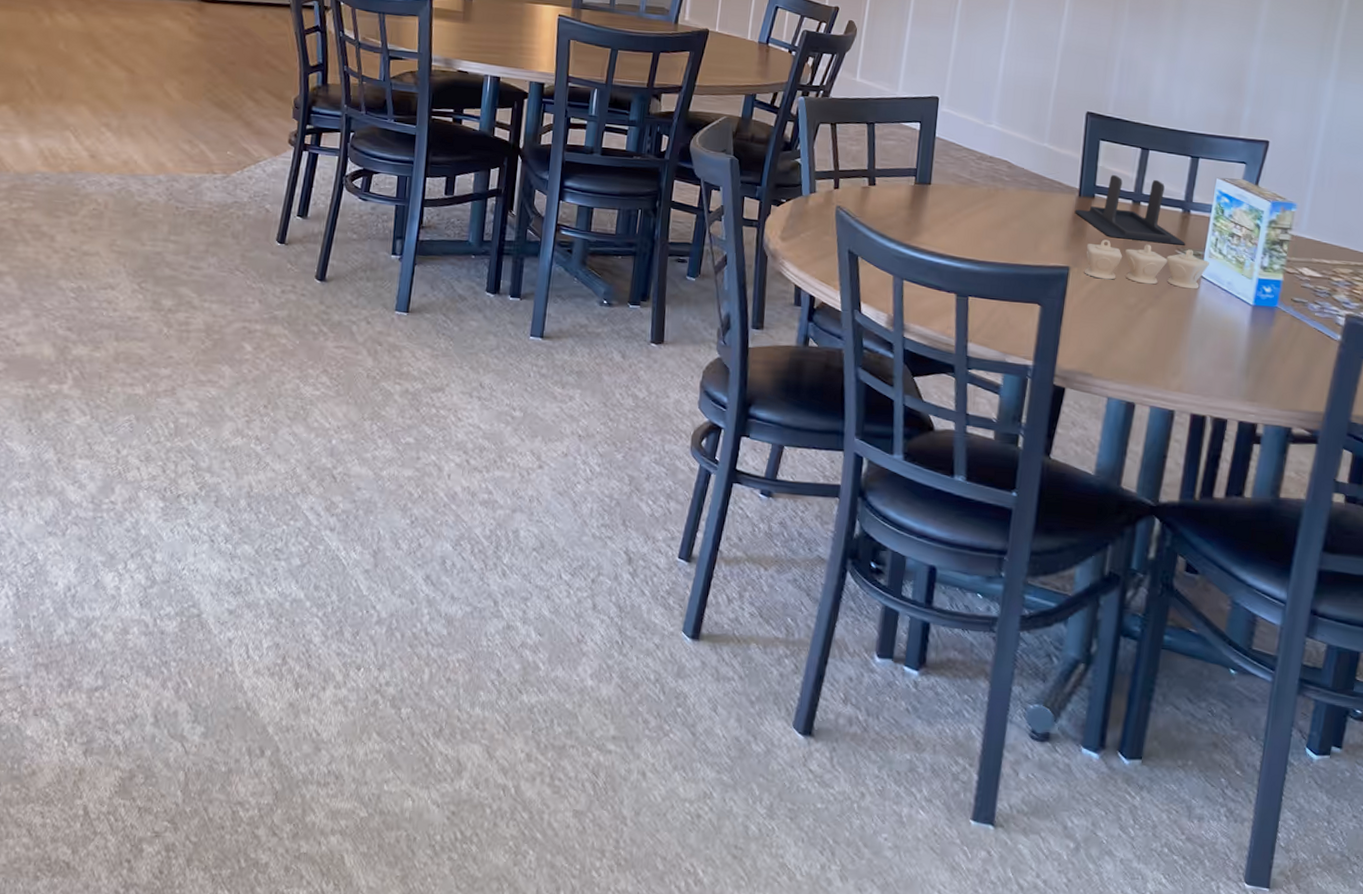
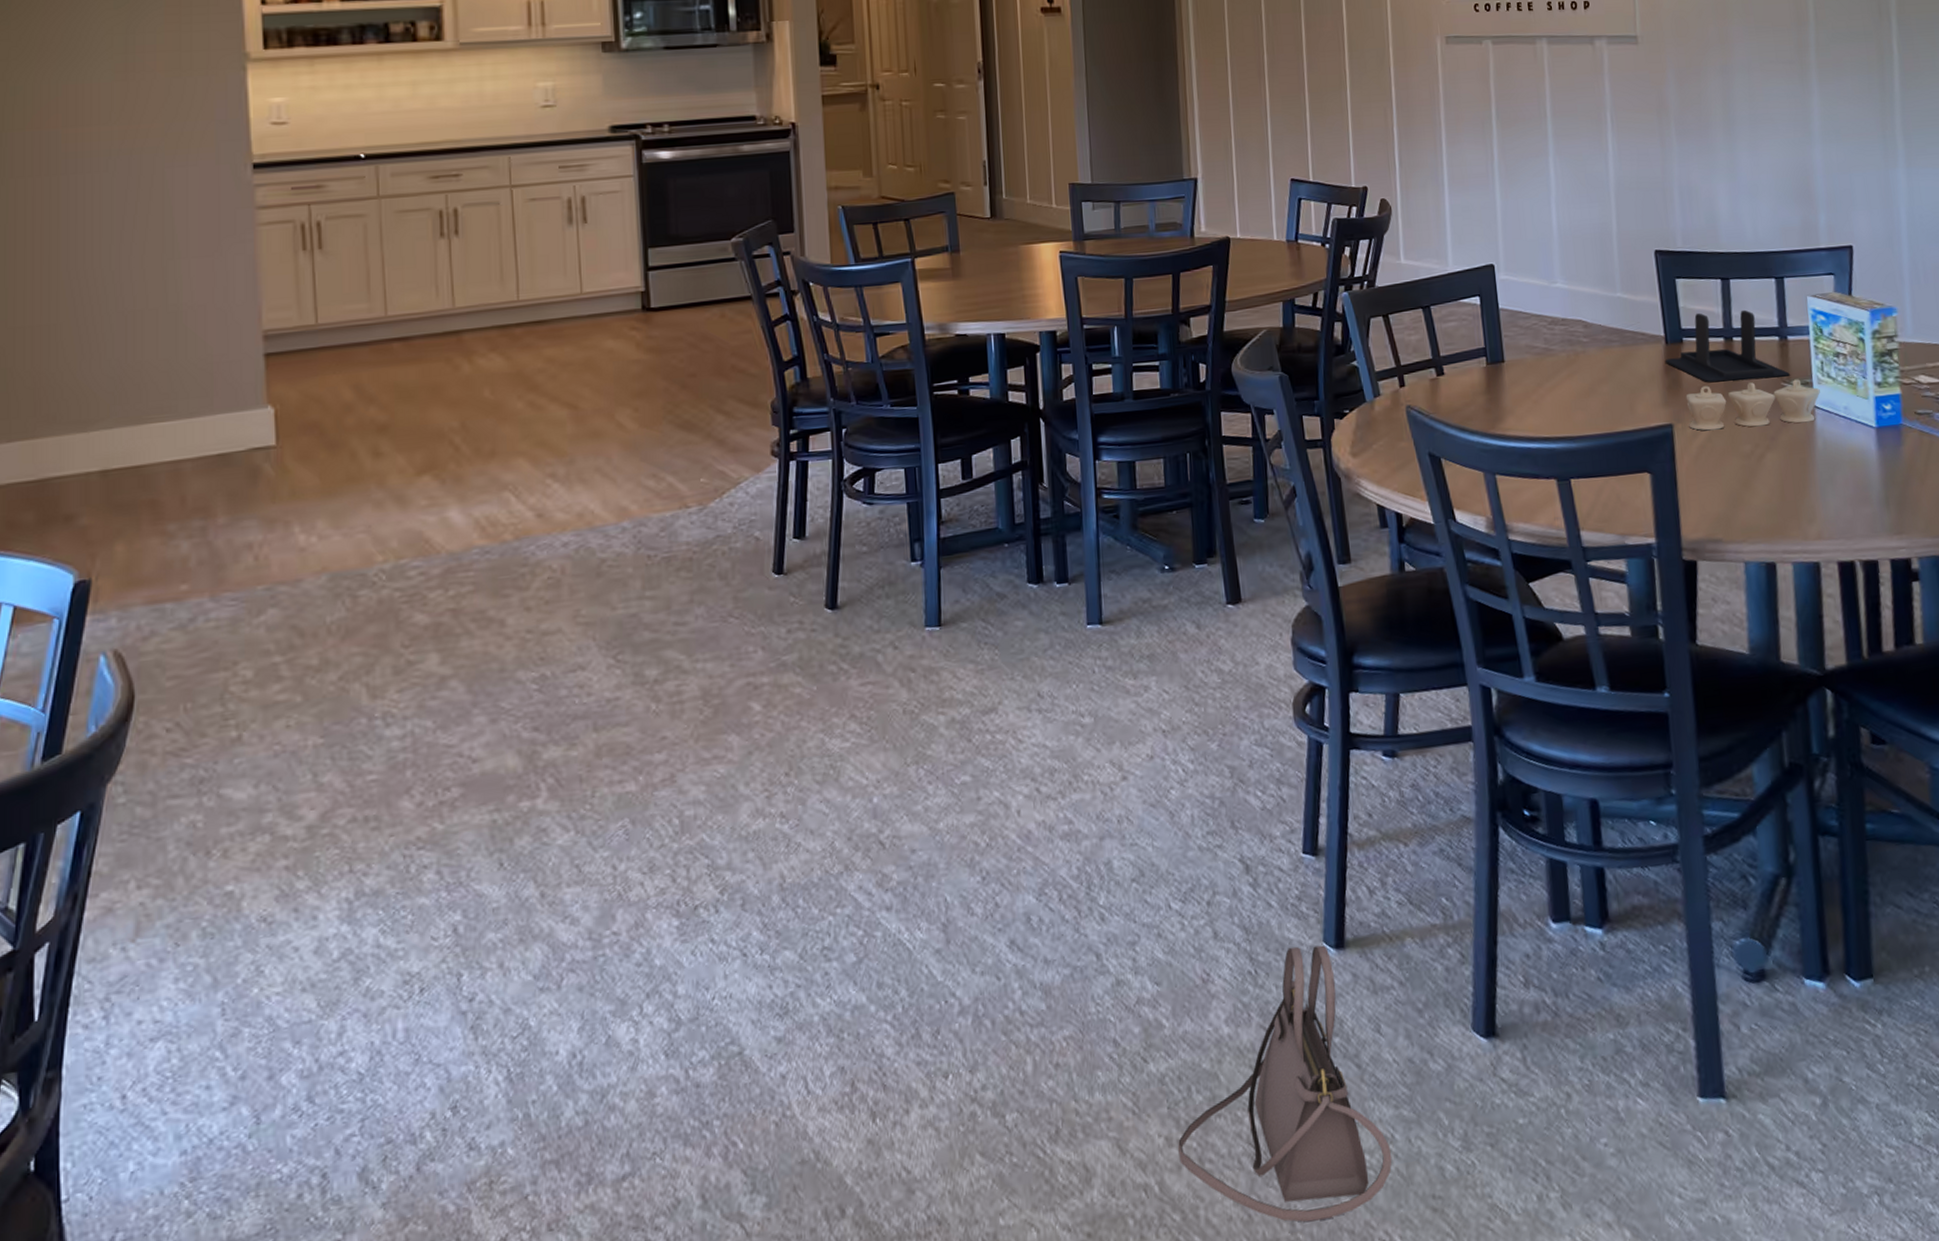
handbag: none [534,629,708,844] -> present [1177,945,1392,1223]

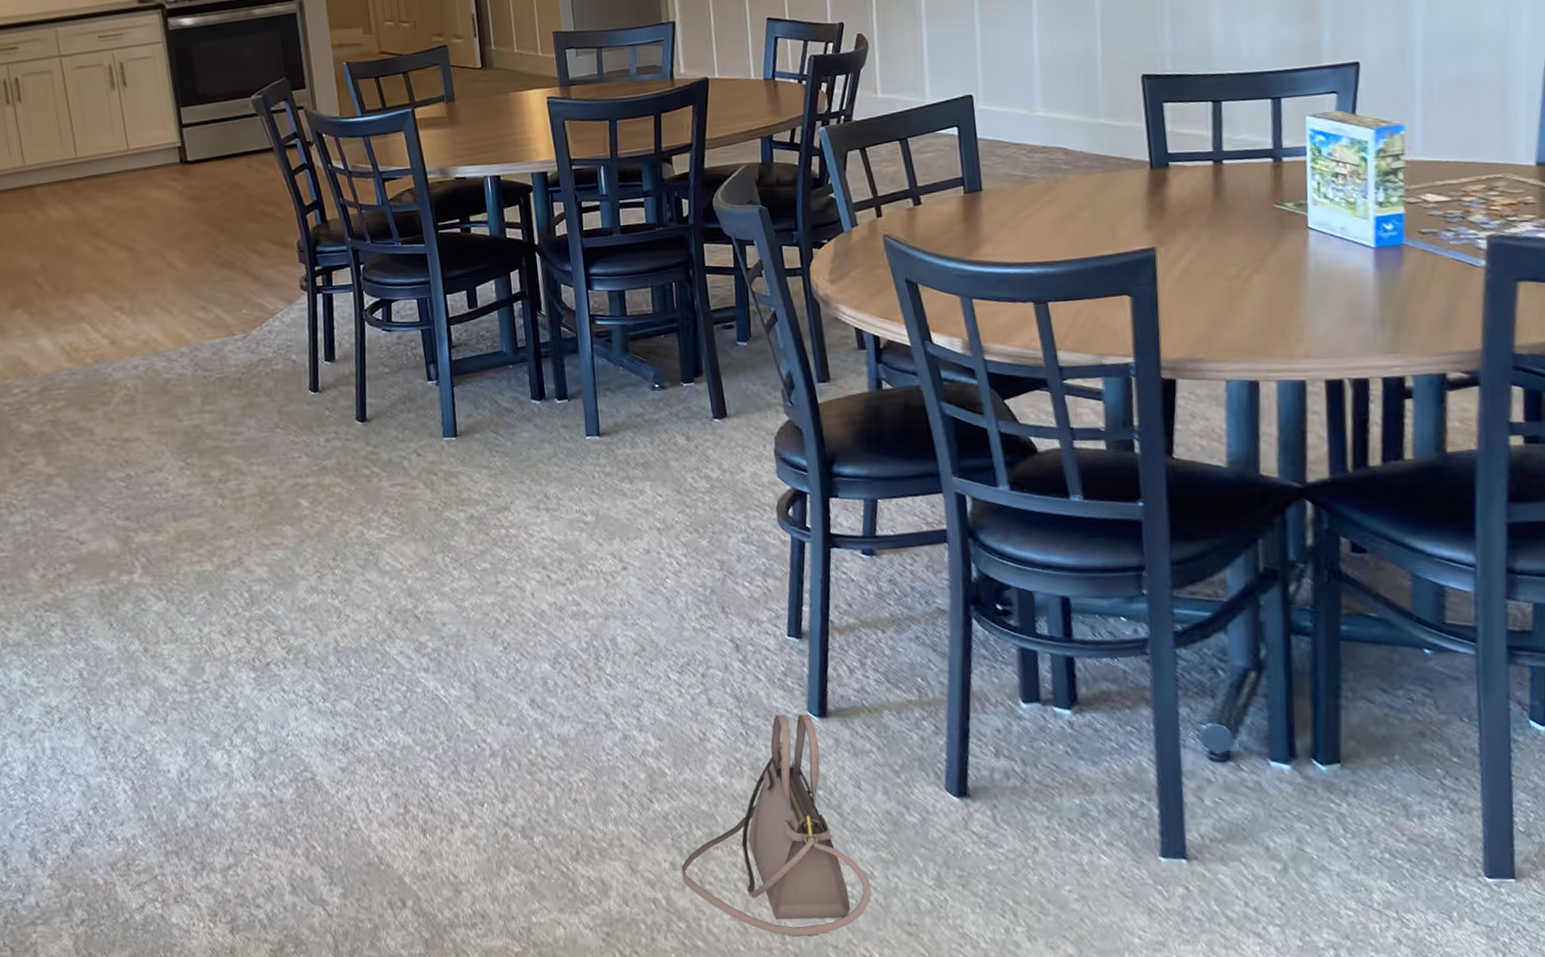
napkin holder: present [1664,309,1790,383] -> none [1149,132,1283,206]
sugar bowl: present [1685,379,1820,431] -> none [1170,200,1315,254]

